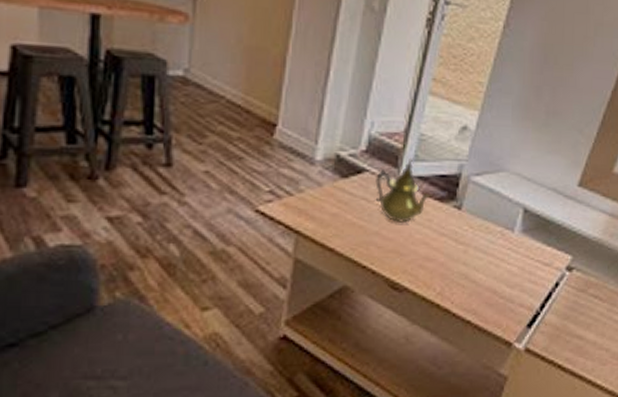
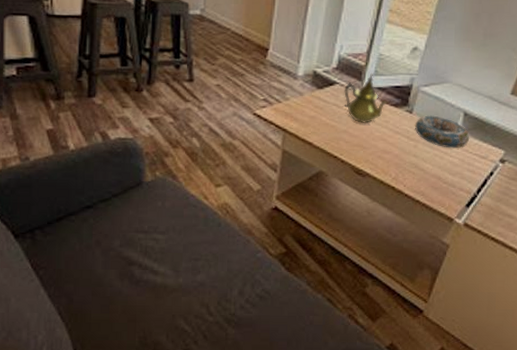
decorative bowl: none [464,212,531,254] -> present [414,115,470,149]

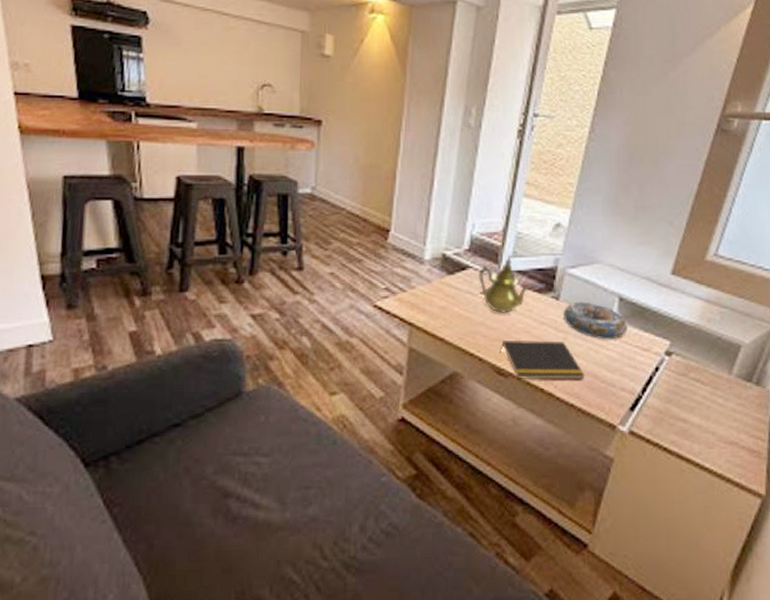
notepad: none [358,146,431,180] -> present [499,339,586,380]

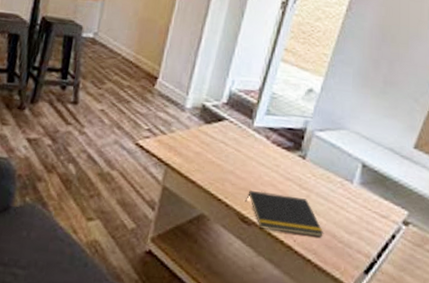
teapot: present [479,254,530,313] -> none [232,111,279,166]
decorative bowl: present [562,301,628,340] -> none [307,162,369,204]

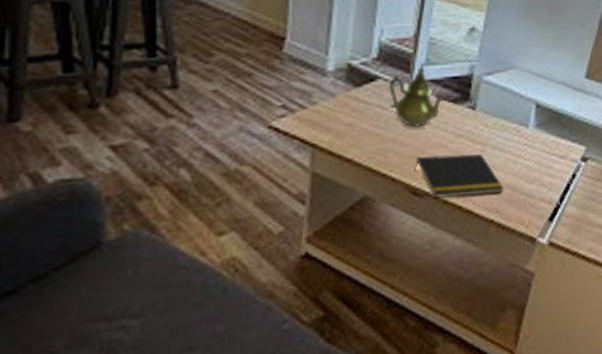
teapot: none [232,111,279,166] -> present [389,62,445,128]

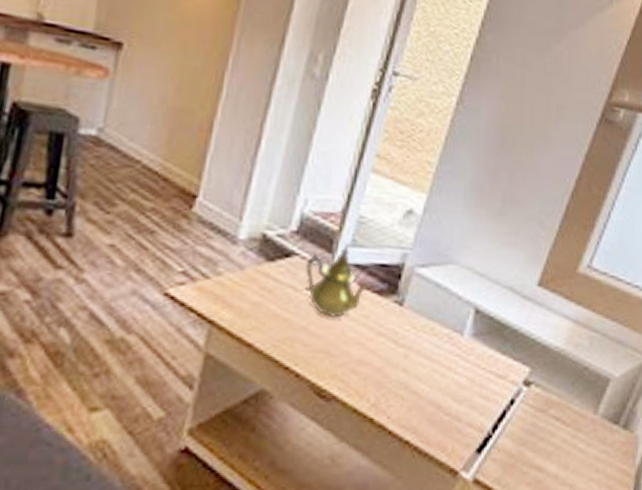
notepad: present [413,154,505,199] -> none [322,352,427,409]

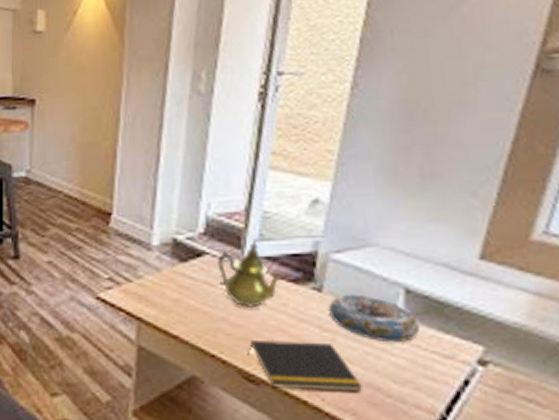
notepad: none [322,352,427,409] -> present [247,339,364,391]
decorative bowl: none [405,309,483,362] -> present [327,294,421,343]

